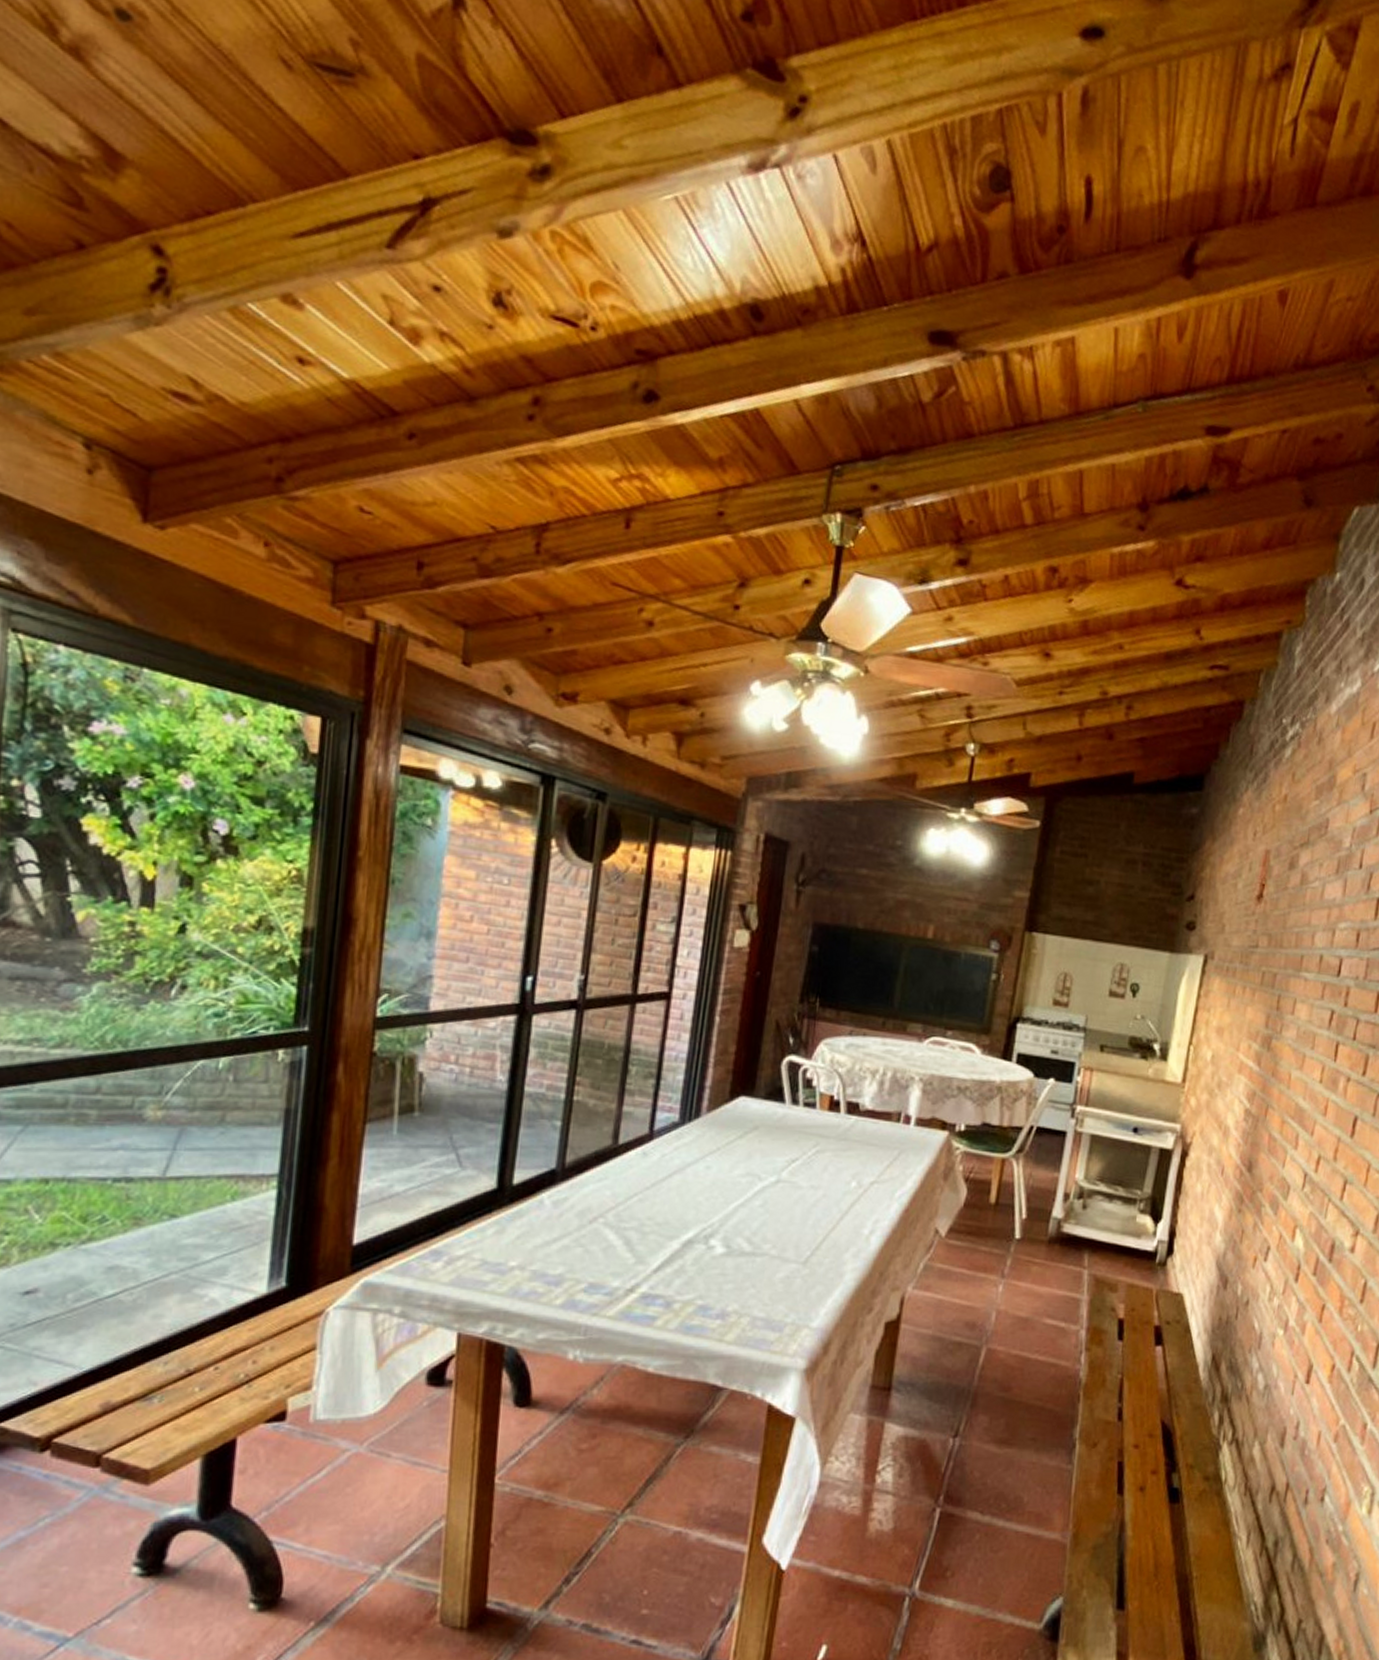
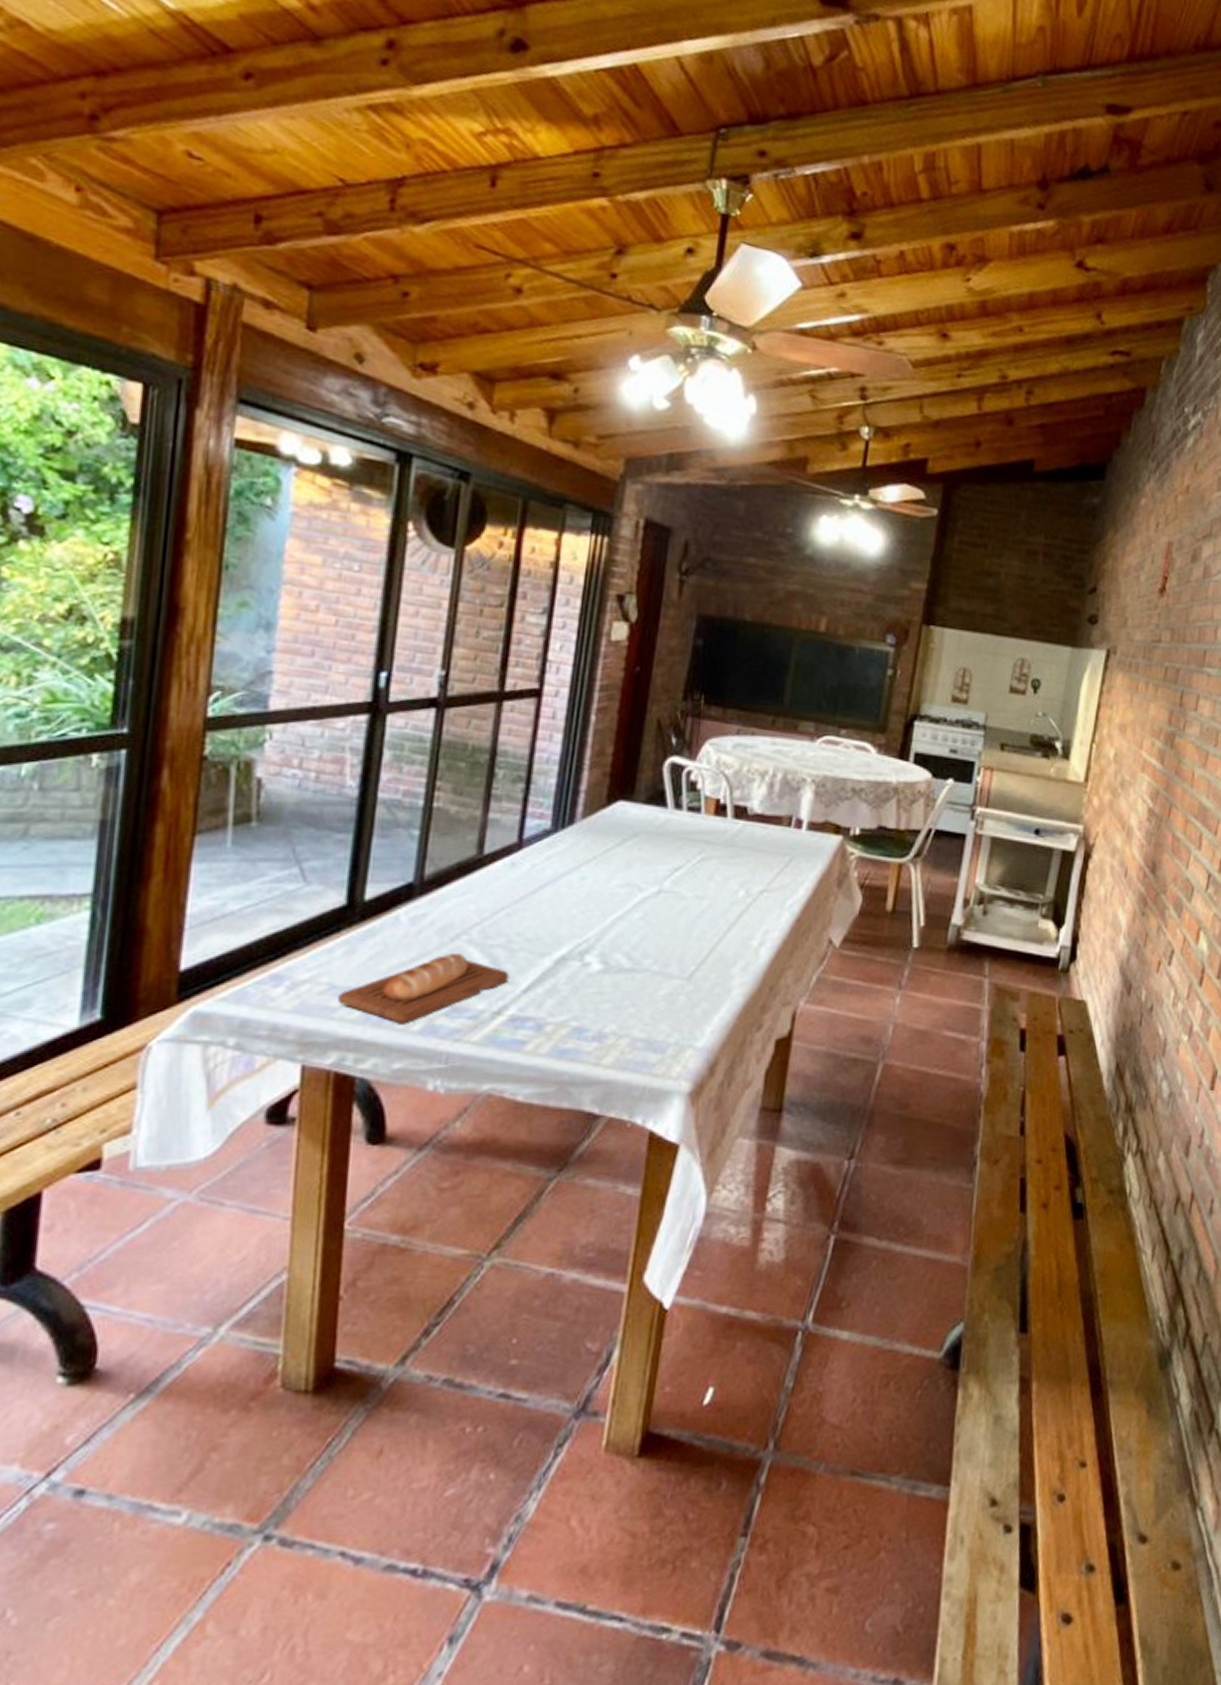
bread loaf: none [489,1234,641,1298] -> present [338,952,509,1024]

